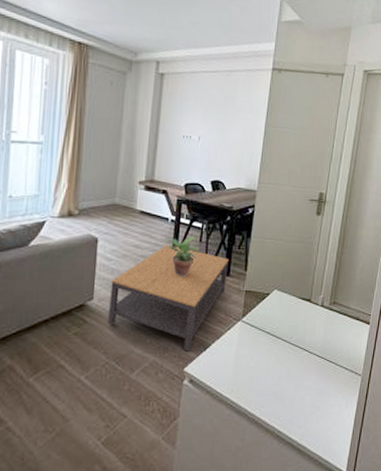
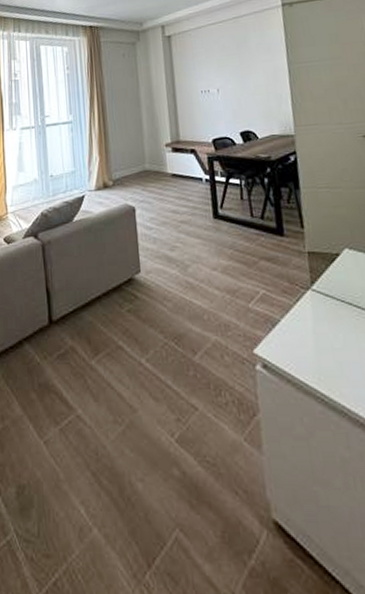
coffee table: present [107,244,229,351] -> none [155,206,283,329]
potted plant: present [165,236,200,276] -> none [202,194,244,241]

